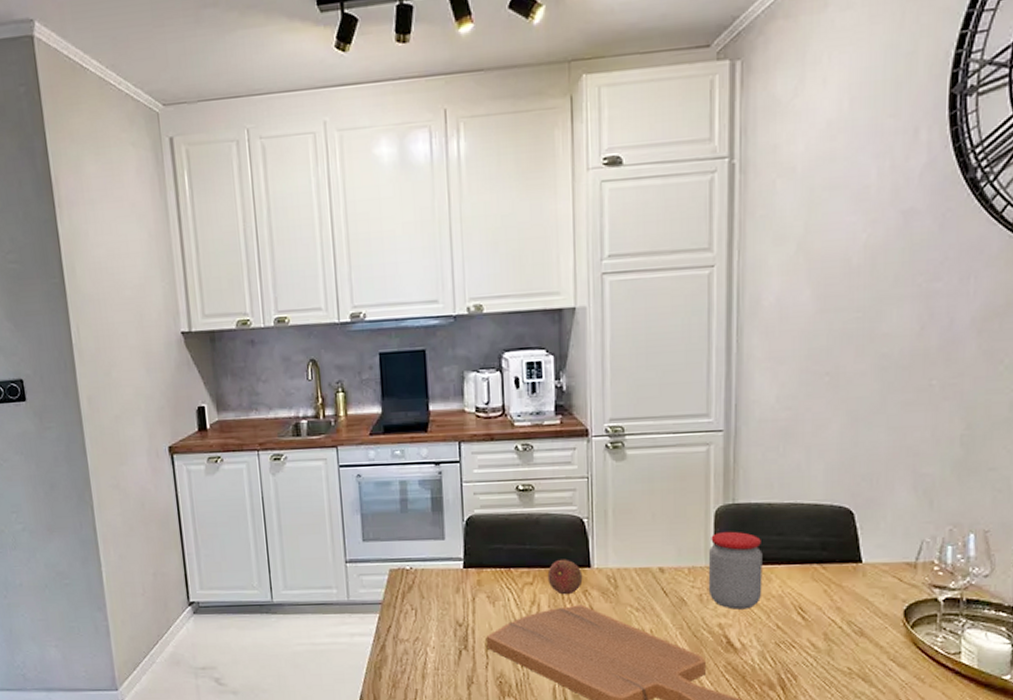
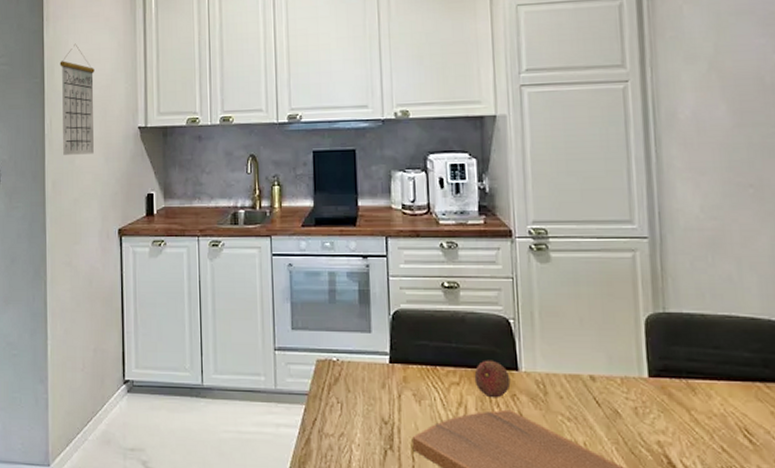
calendar: none [80,235,132,367] -> present [59,43,95,155]
jar: present [708,531,763,610] -> none [641,341,703,427]

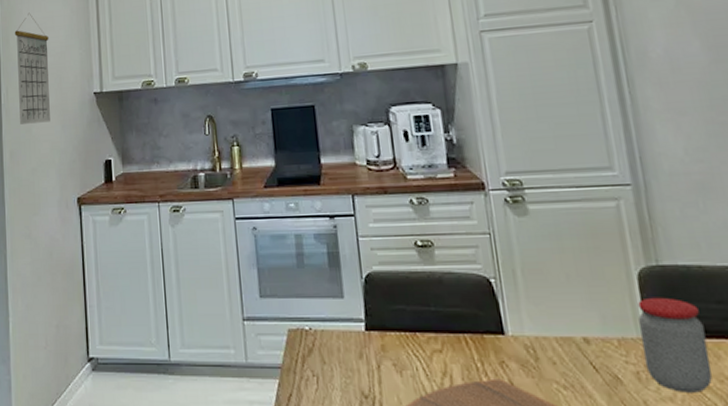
fruit: present [474,360,511,398] -> none [457,323,498,366]
jar: none [641,341,703,427] -> present [638,297,713,393]

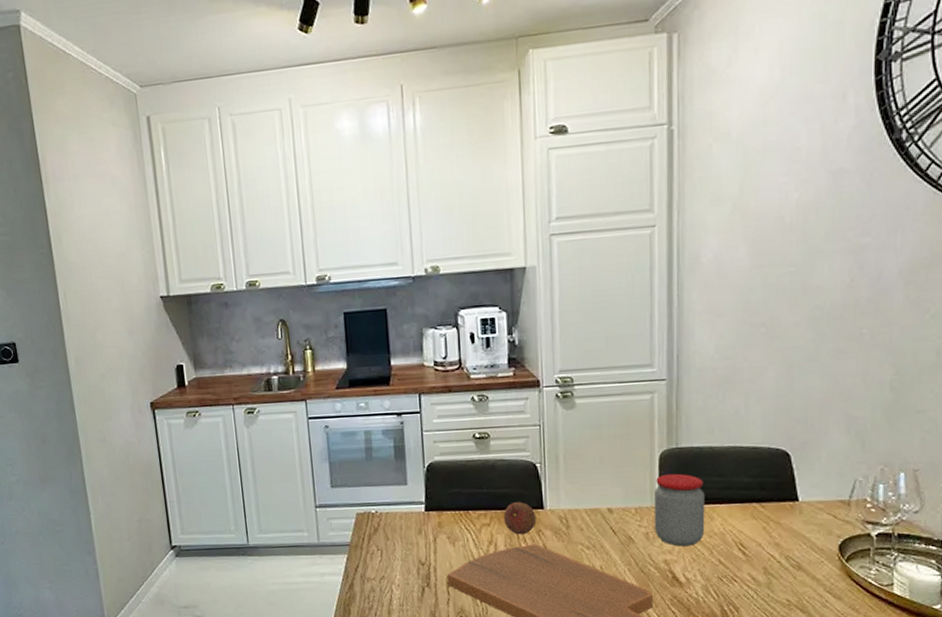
calendar: present [14,12,50,124] -> none [66,208,116,330]
fruit: none [457,323,498,366] -> present [503,501,537,535]

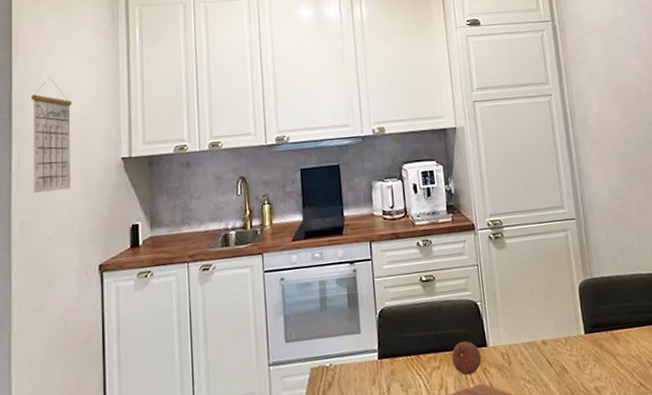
calendar: none [66,208,116,330] -> present [31,76,72,193]
jar: present [653,473,705,547] -> none [578,302,624,373]

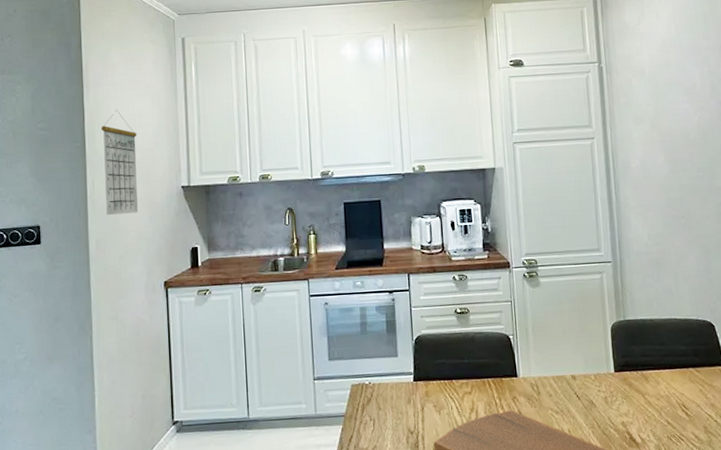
fruit: present [451,340,482,376] -> none [483,370,512,402]

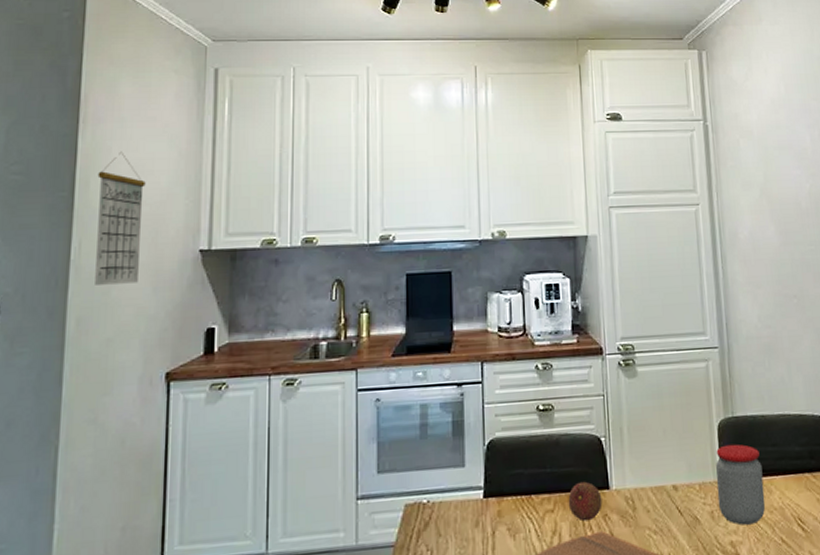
fruit: none [483,370,512,402] -> present [568,481,602,522]
jar: none [609,342,653,409] -> present [716,444,766,525]

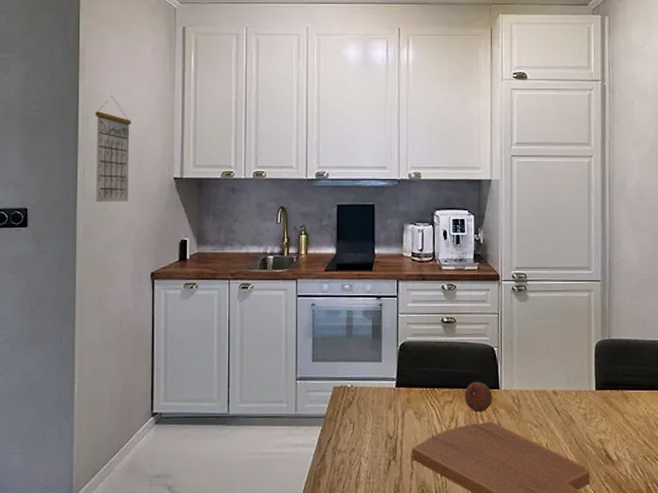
jar: present [716,444,766,525] -> none [590,361,632,427]

